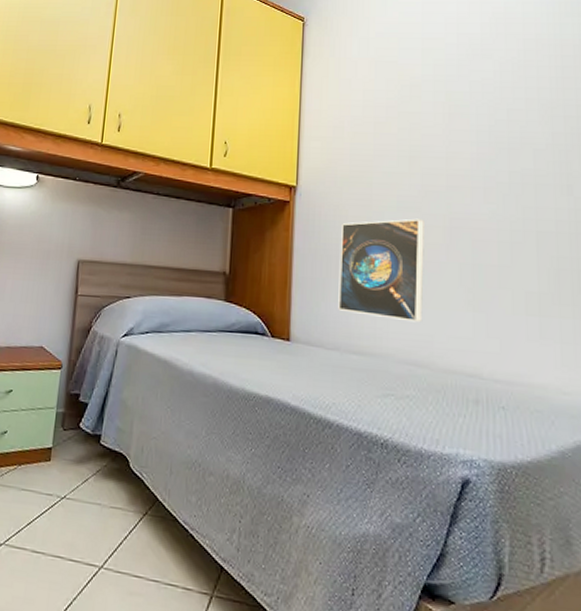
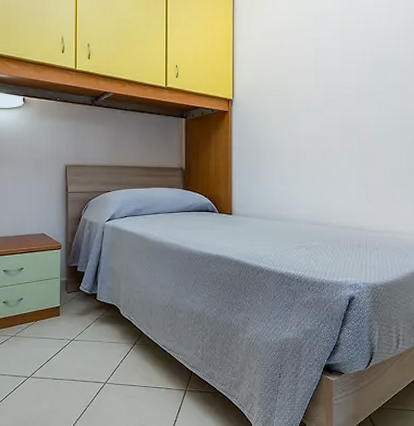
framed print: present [338,218,424,323] -> none [266,120,325,195]

